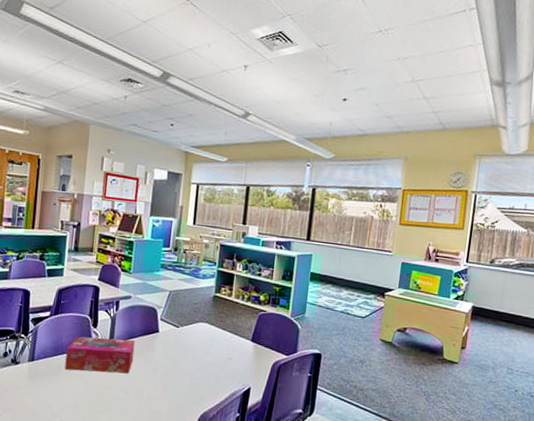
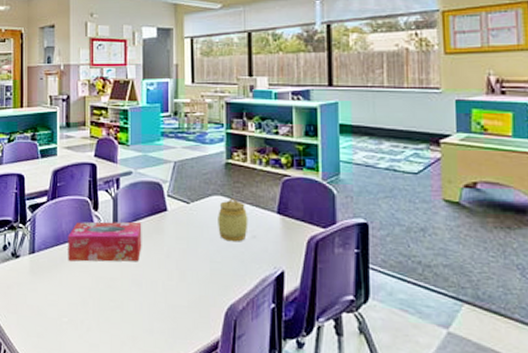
jar: none [200,325,227,362] -> present [218,197,248,242]

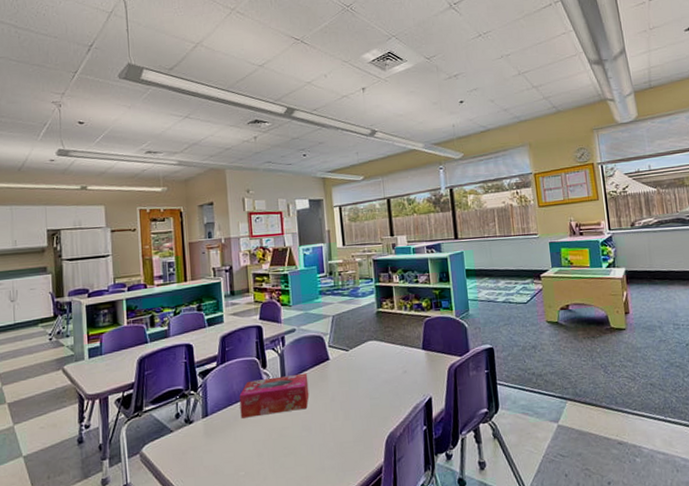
jar: present [218,197,248,242] -> none [373,340,400,379]

